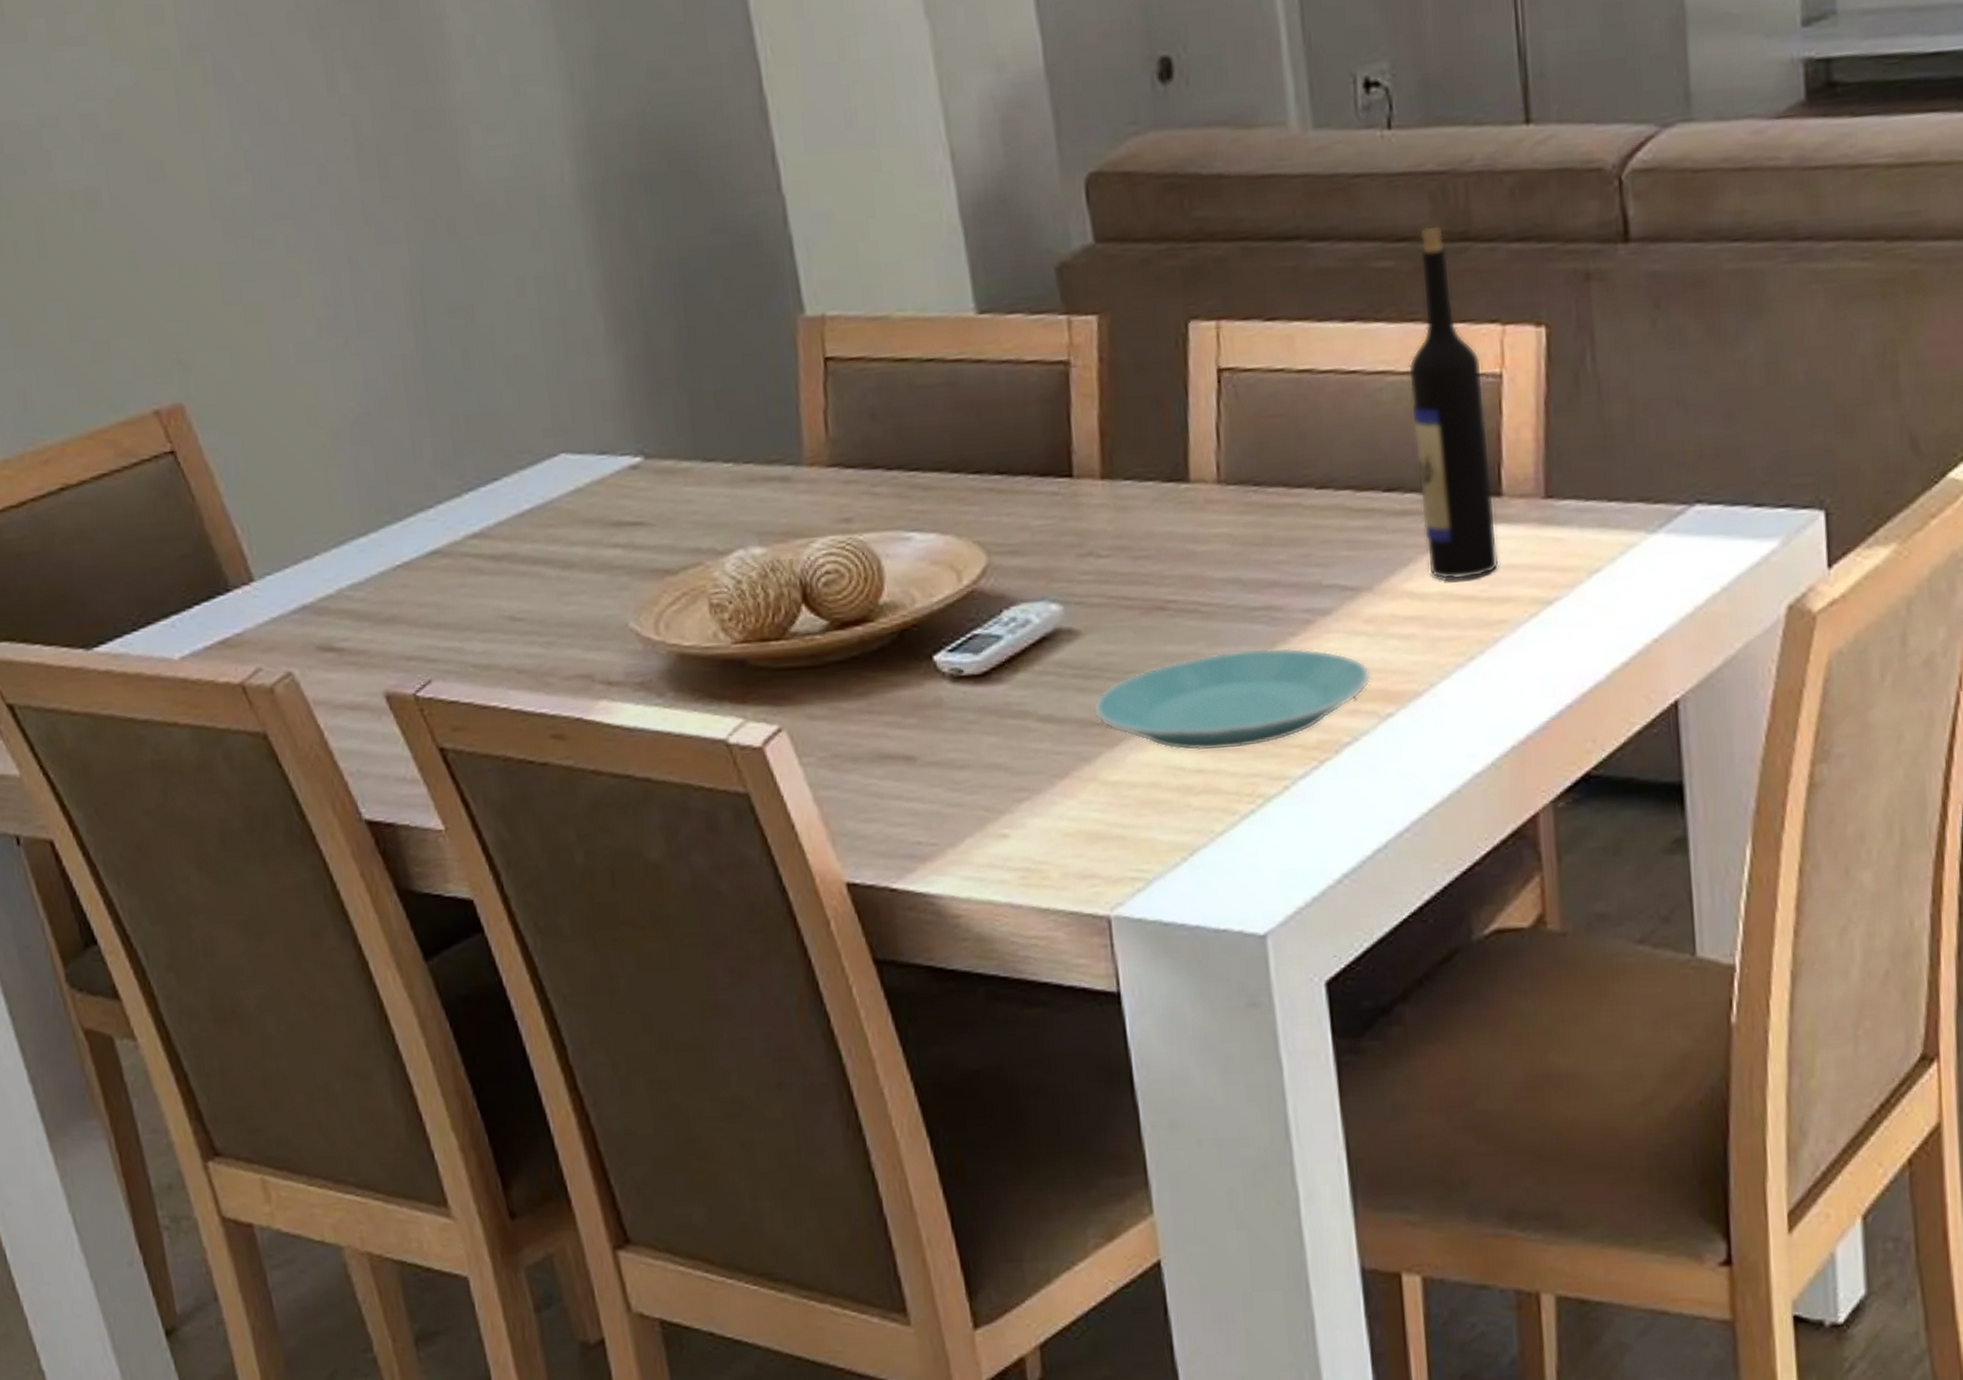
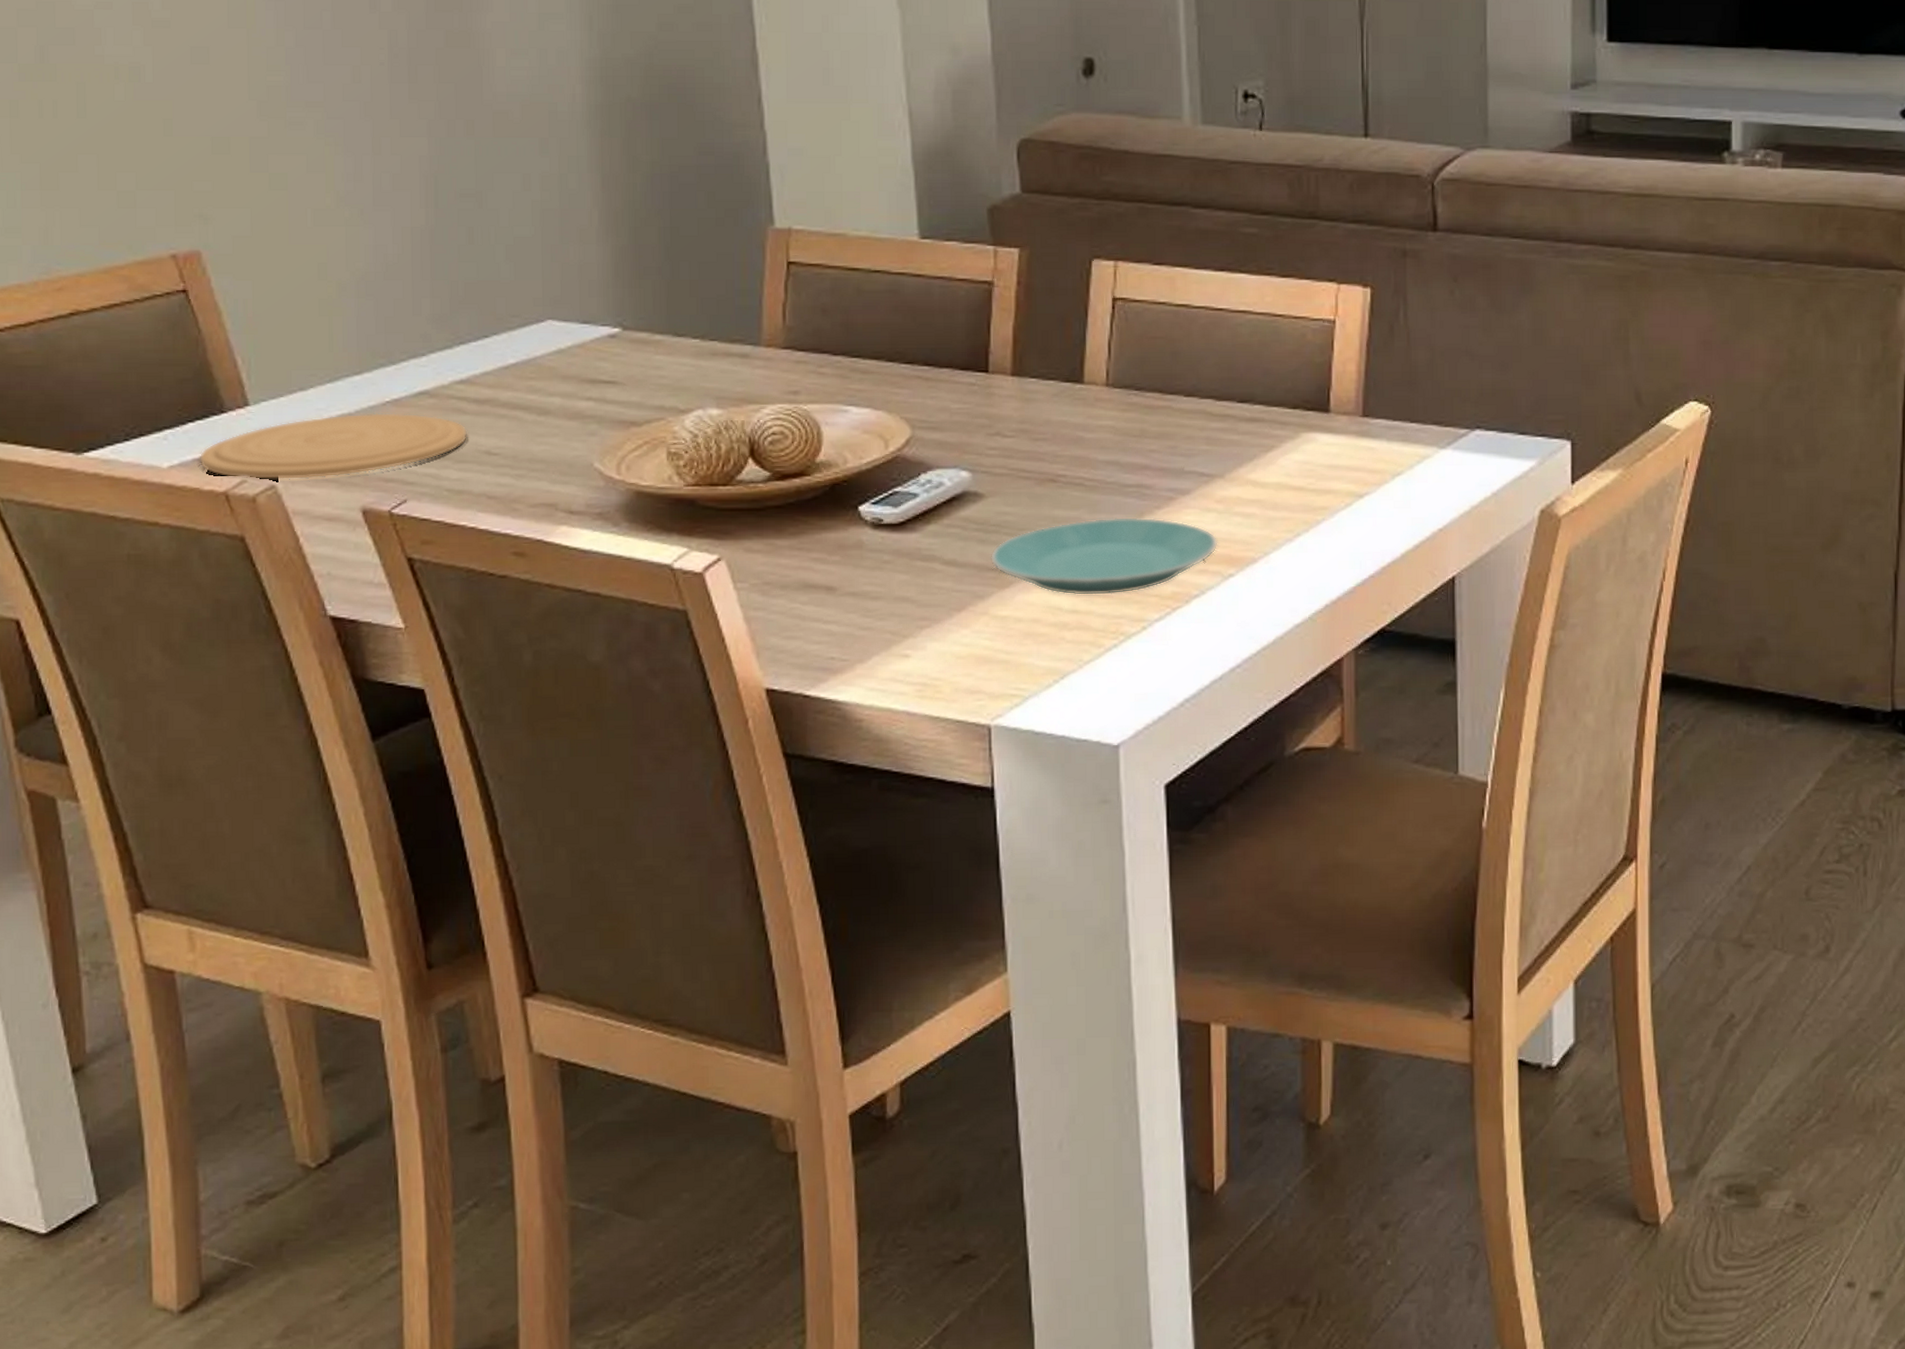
plate: none [209,577,489,667] -> present [199,413,468,480]
wine bottle: present [1408,226,1499,580] -> none [1263,206,1324,474]

